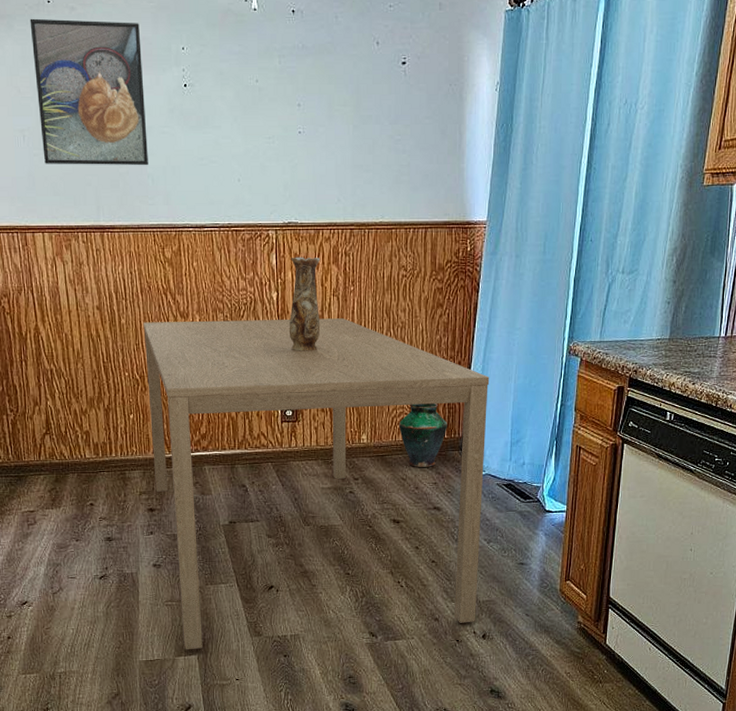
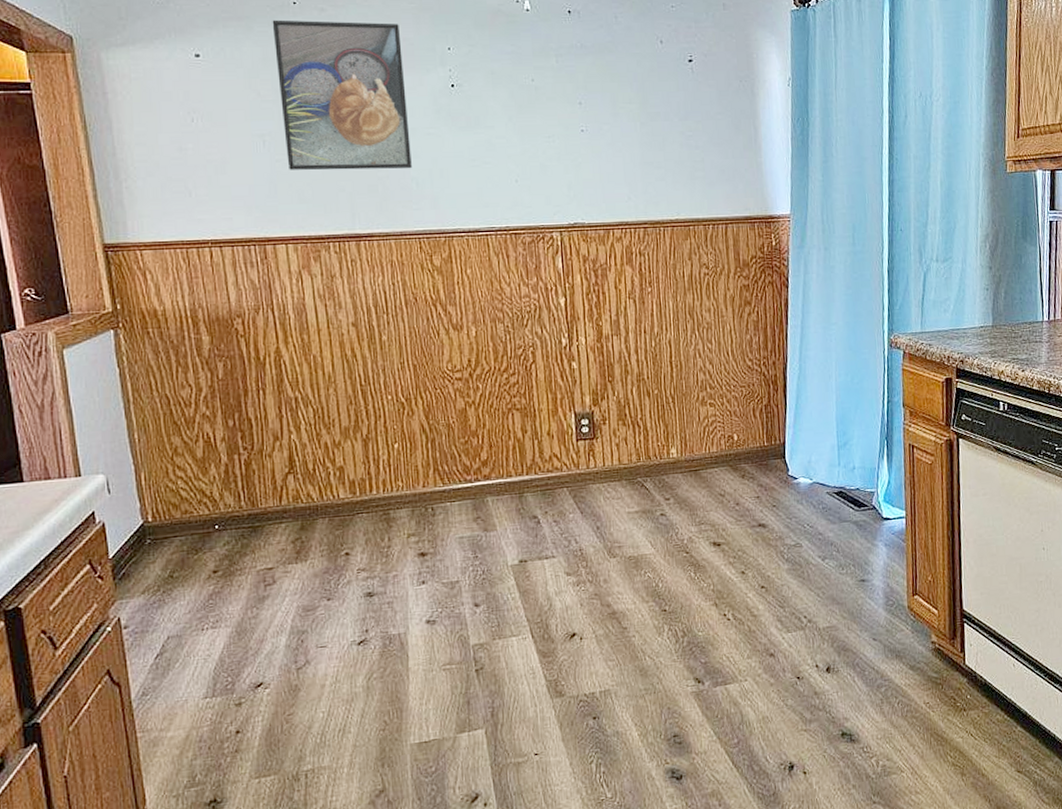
dining table: present [143,318,490,650] -> none [408,322,817,724]
vase: present [289,257,321,351] -> none [579,258,617,360]
vase: present [398,403,448,467] -> none [711,408,767,481]

